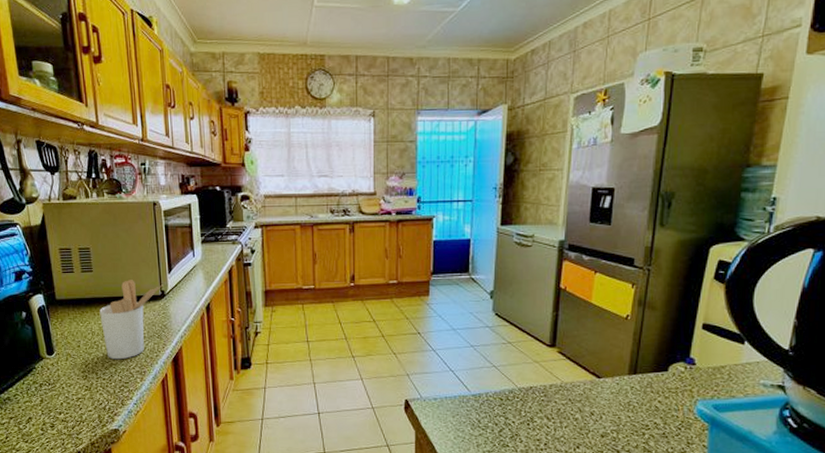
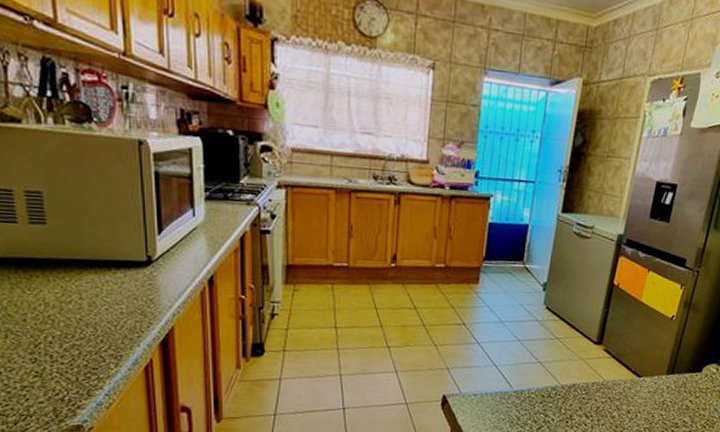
utensil holder: present [100,280,163,360] -> none [57,238,149,340]

